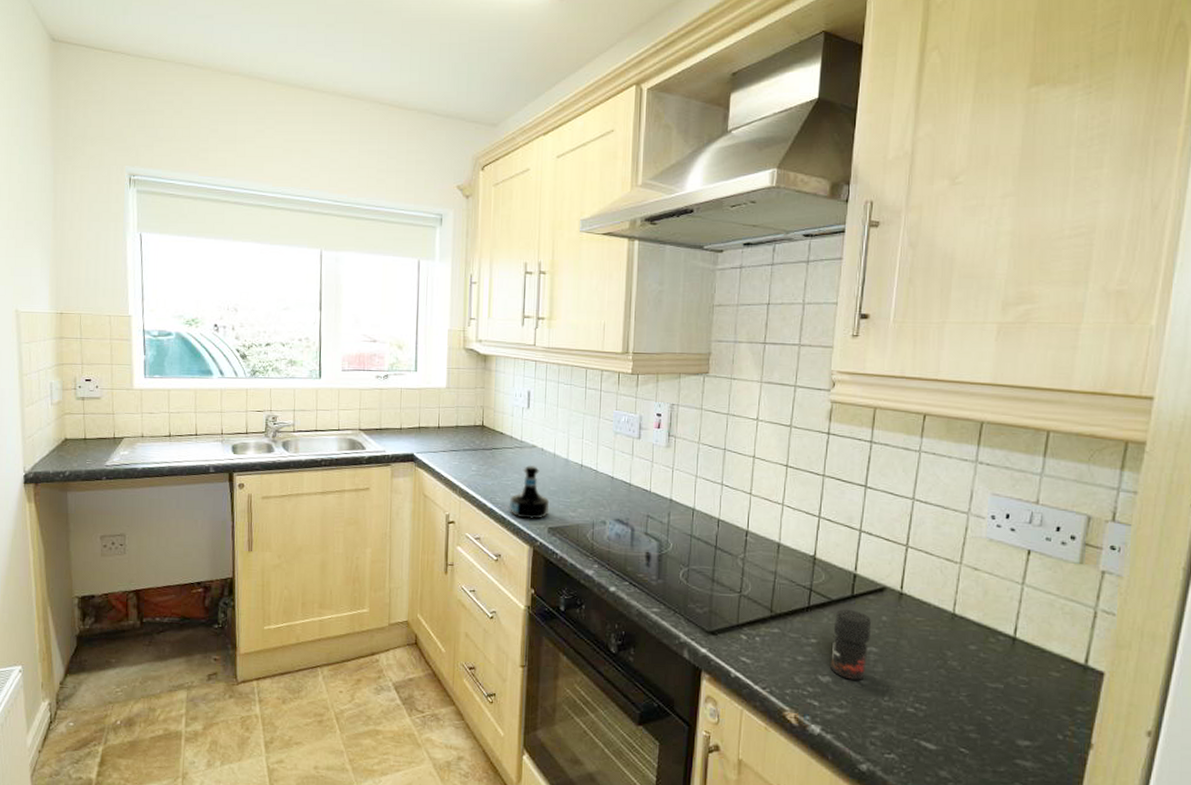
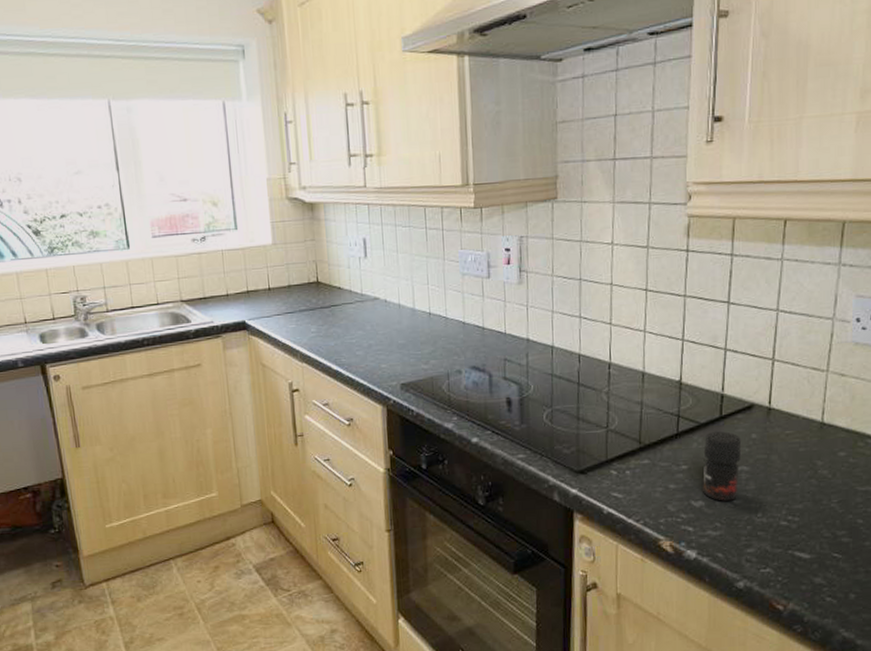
tequila bottle: present [510,466,550,519] -> none [356,319,400,378]

